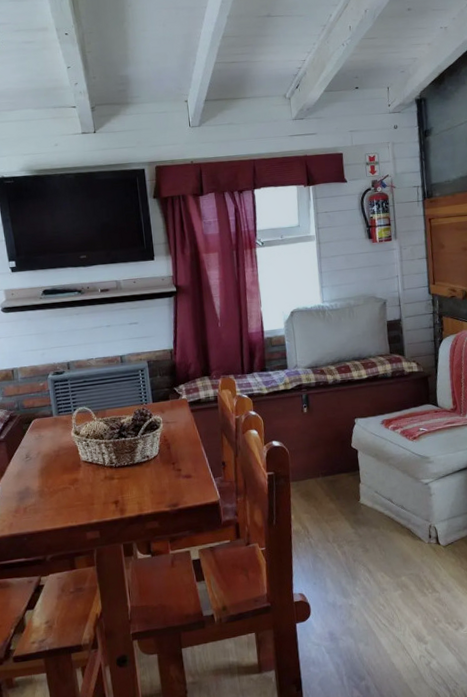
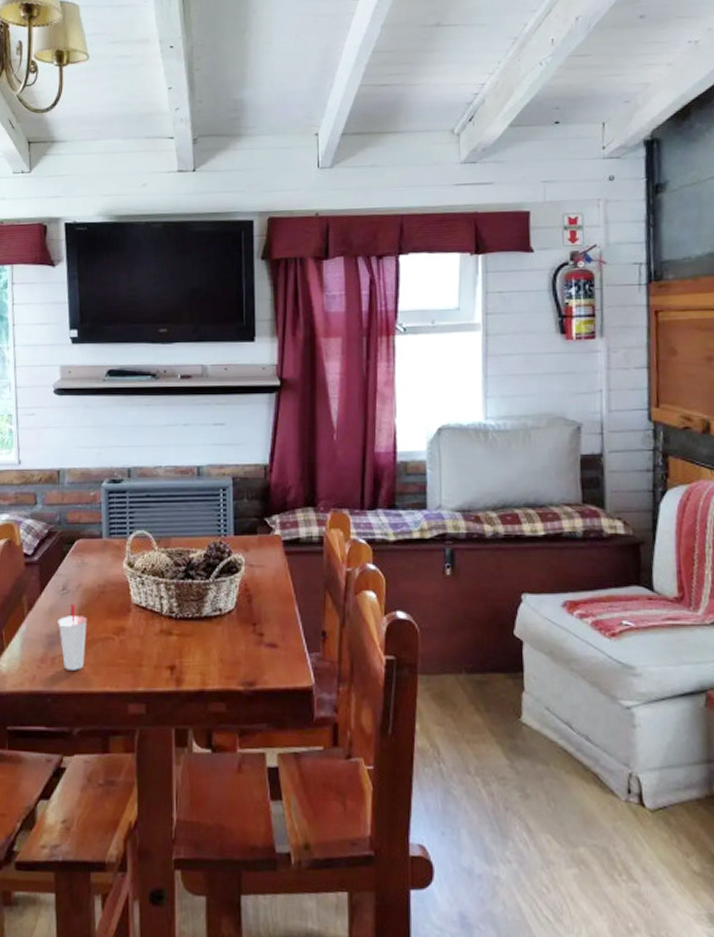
cup: none [25,467,50,516] -> present [57,604,87,670]

